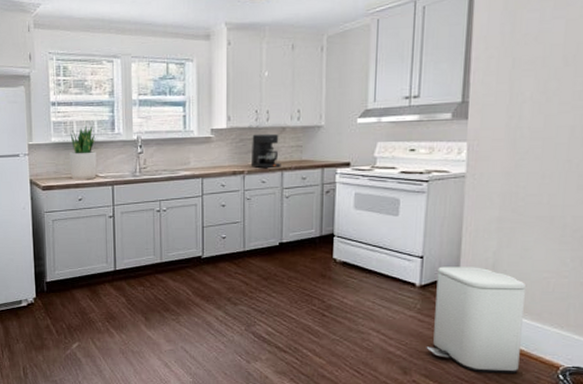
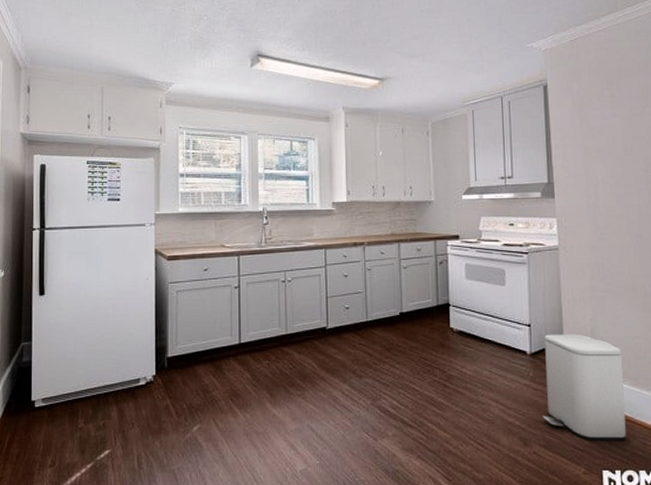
planter: present [69,125,97,180] -> none [196,197,223,250]
coffee maker: present [250,133,281,169] -> none [369,207,398,240]

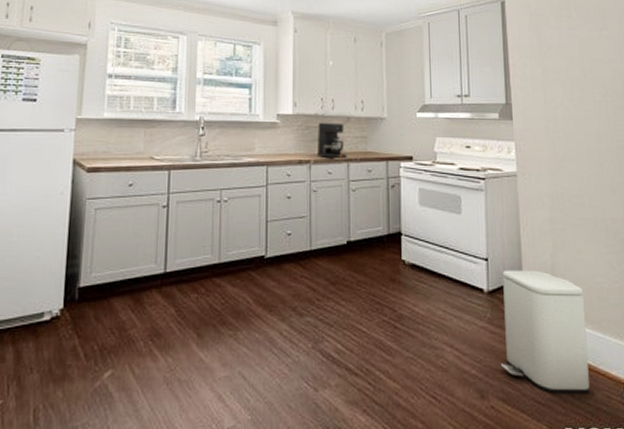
coffee maker: none [369,207,398,240] -> present [316,122,347,159]

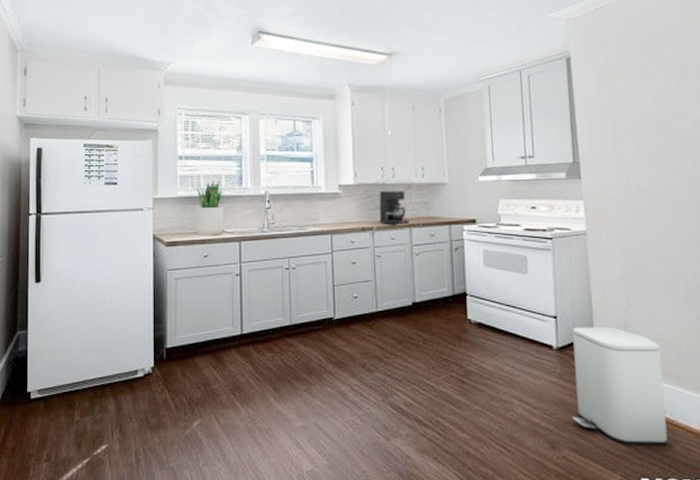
planter: none [121,102,154,163] -> present [196,180,224,236]

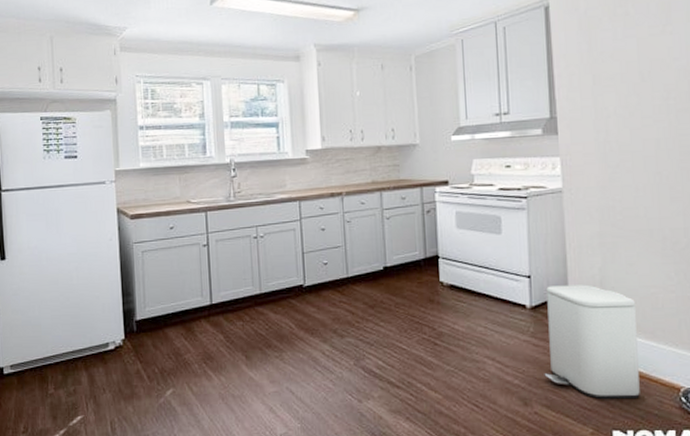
planter: present [196,180,224,236] -> none [159,149,189,207]
coffee maker: present [379,190,410,225] -> none [348,153,380,190]

